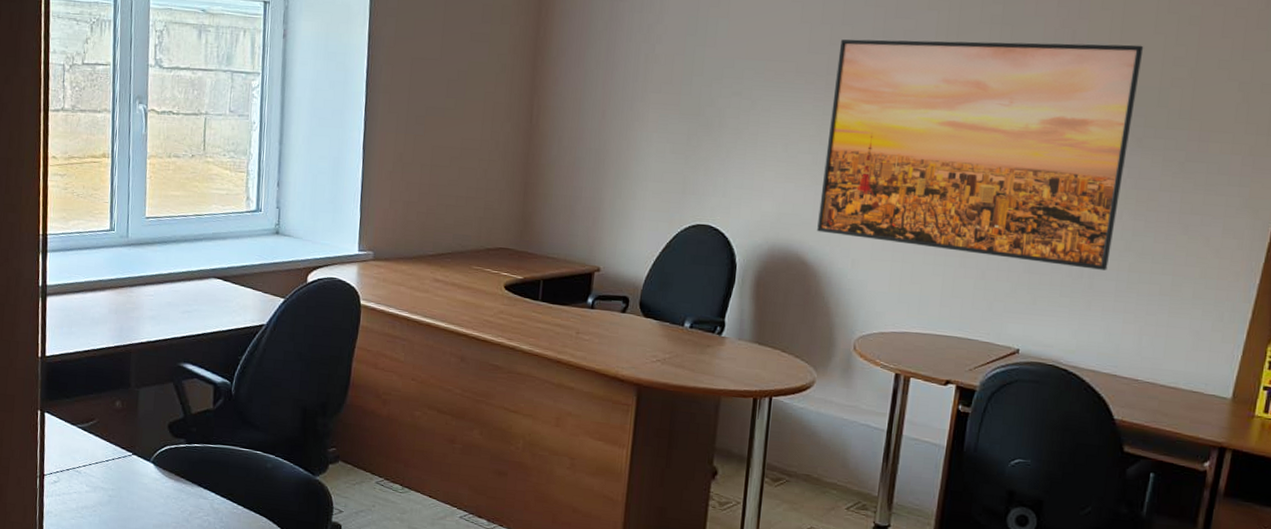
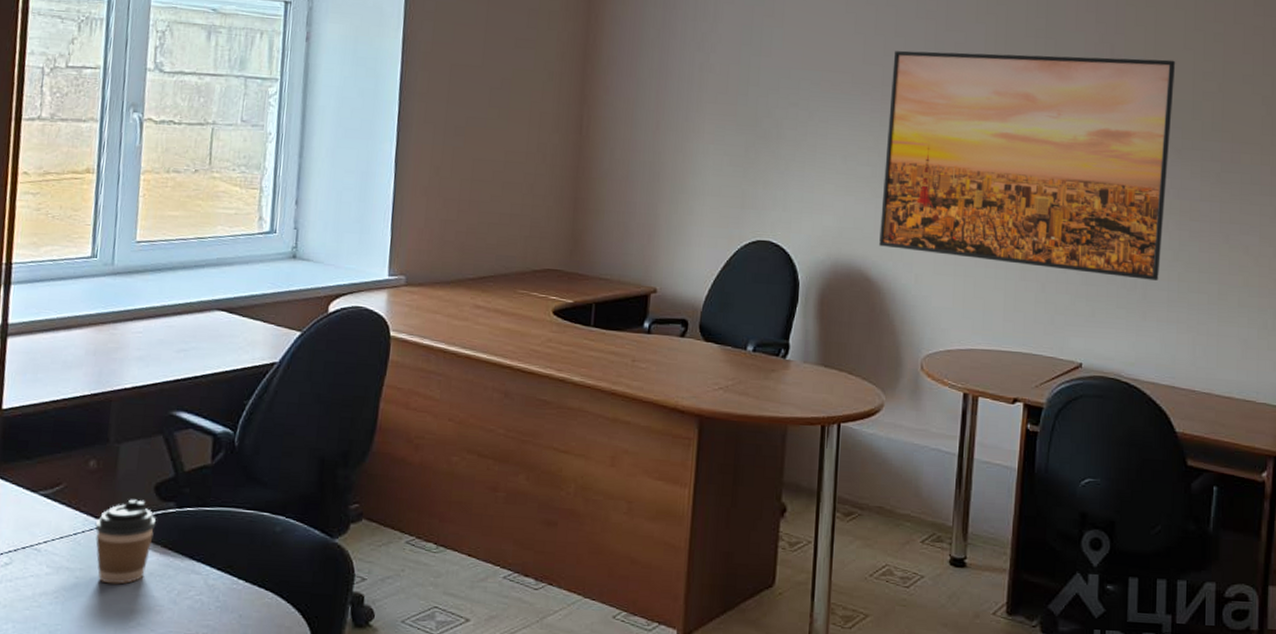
coffee cup: none [122,434,171,504] -> present [95,499,157,585]

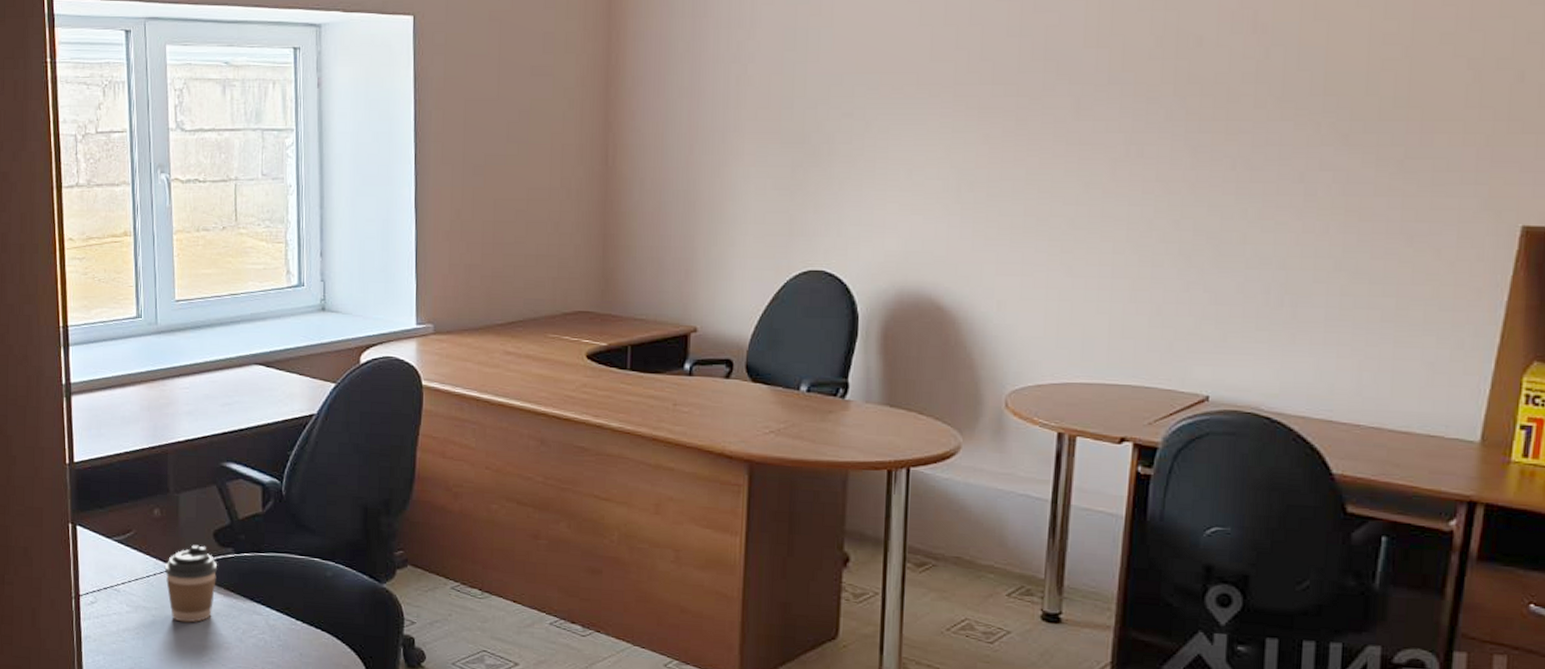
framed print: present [879,50,1176,281] -> none [953,22,1345,296]

